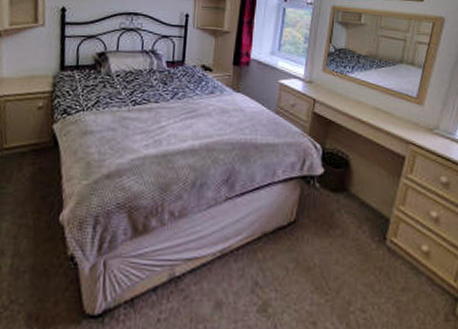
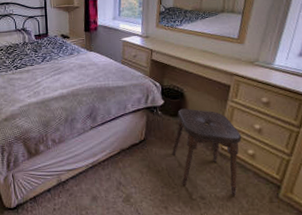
stool: none [328,182,416,310] -> present [172,108,242,196]

